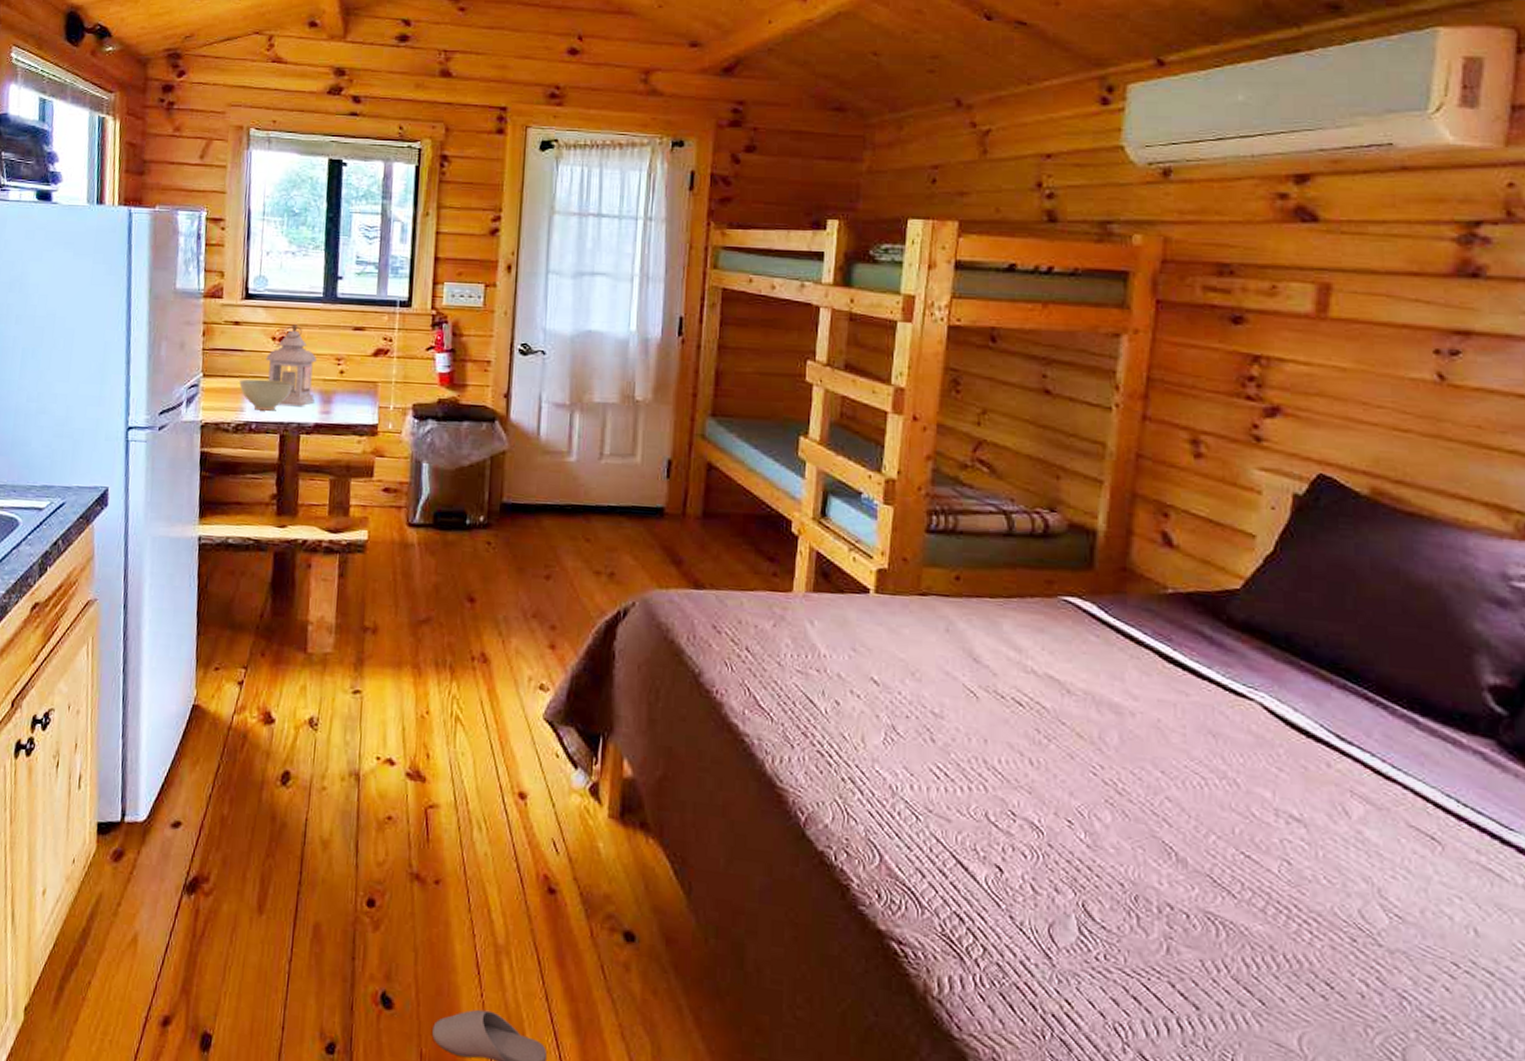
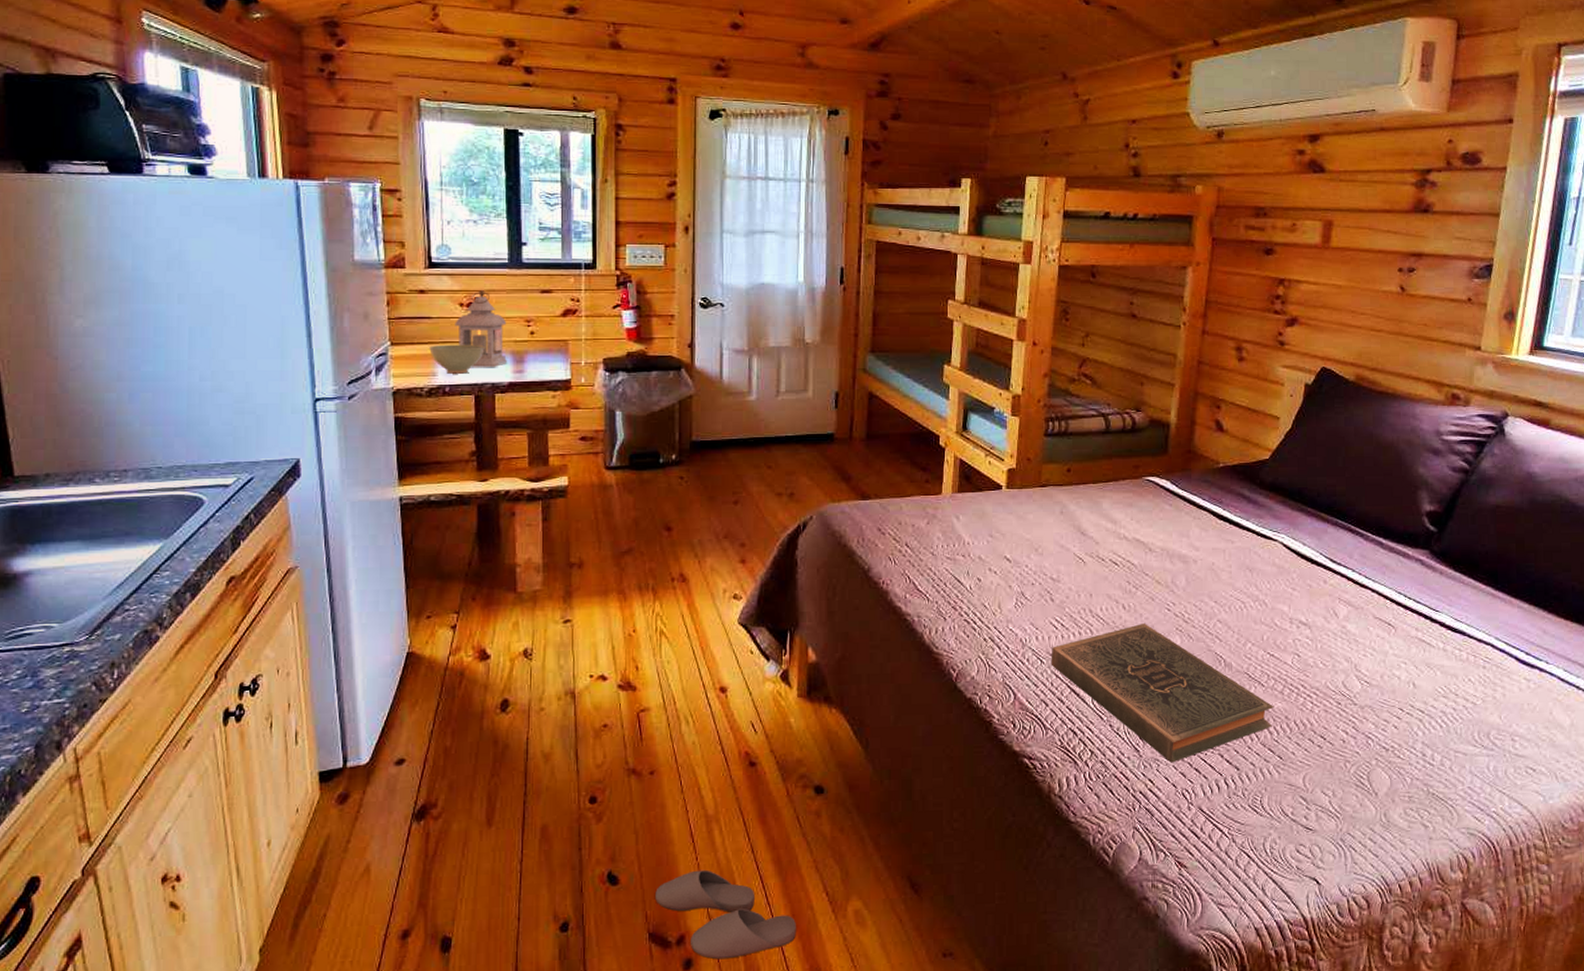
book: none [930,787,1252,983] -> present [1051,624,1274,763]

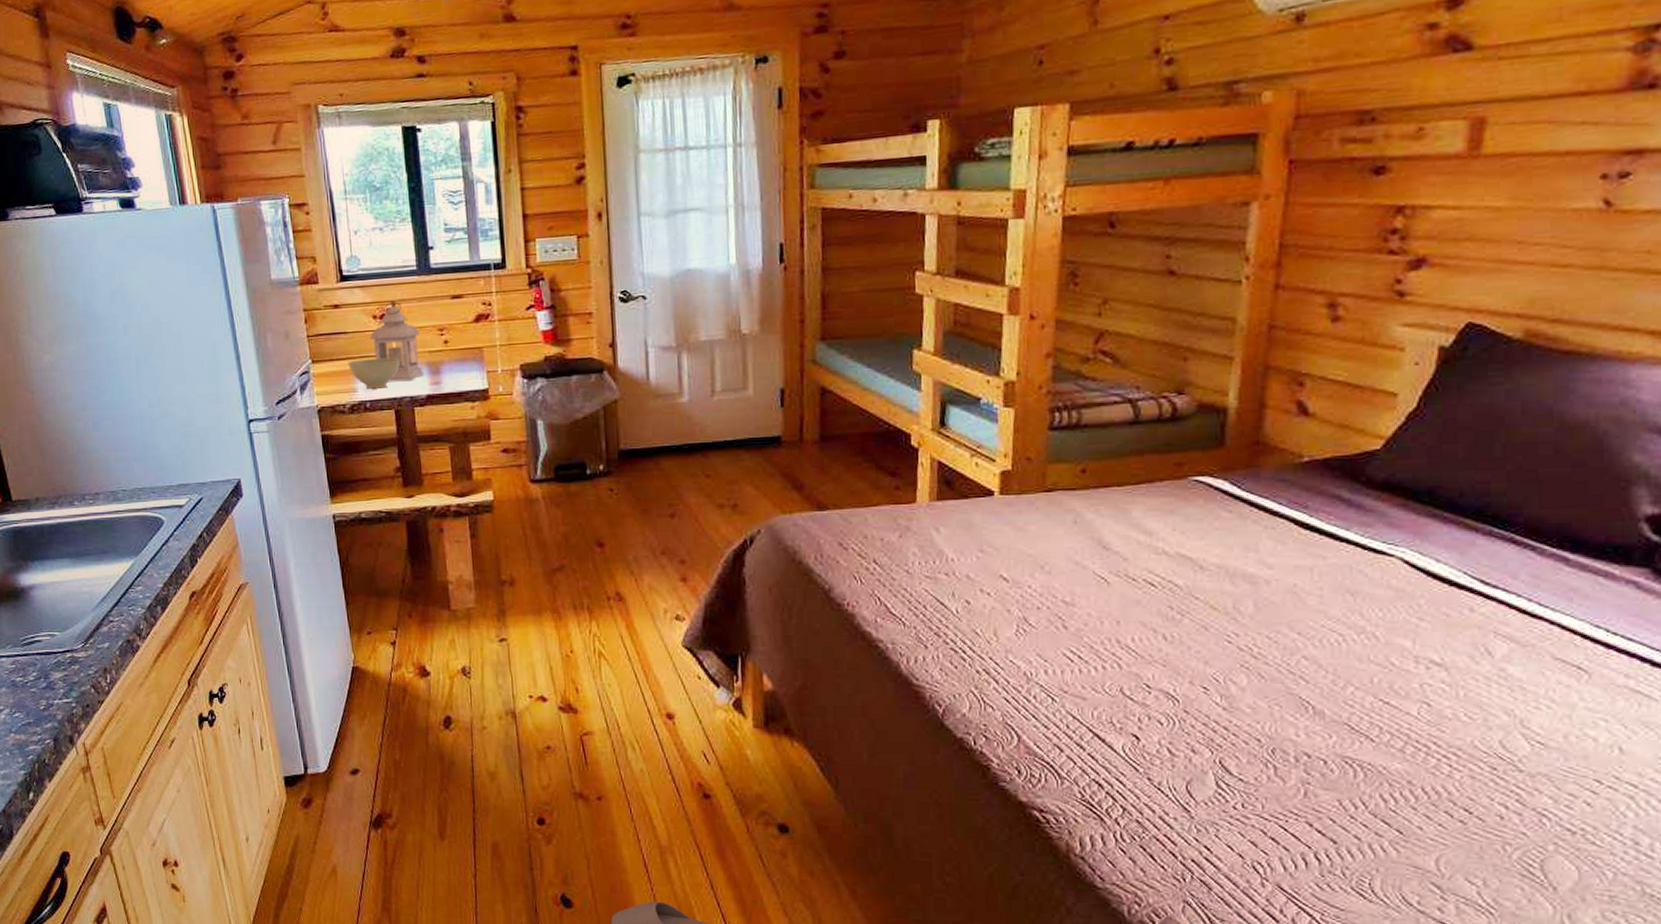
book: present [1051,624,1274,763] -> none [1065,658,1390,829]

